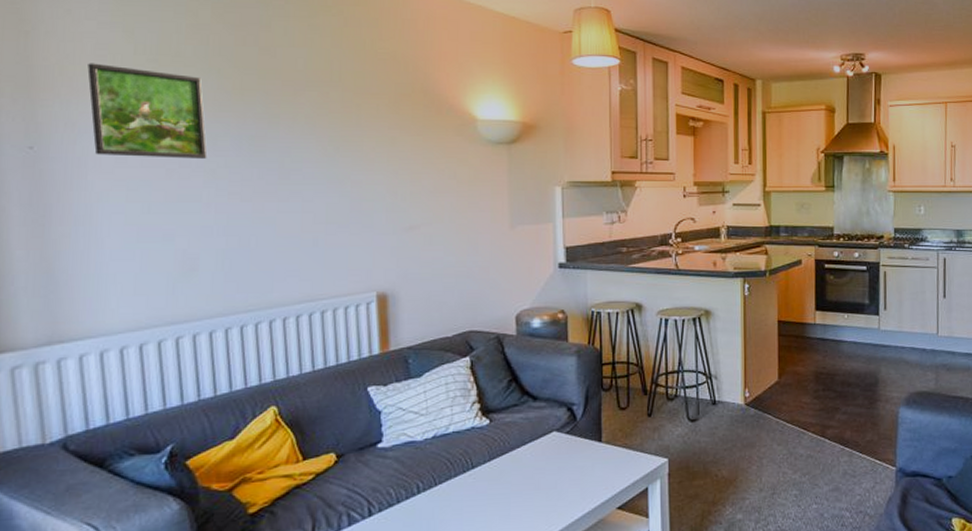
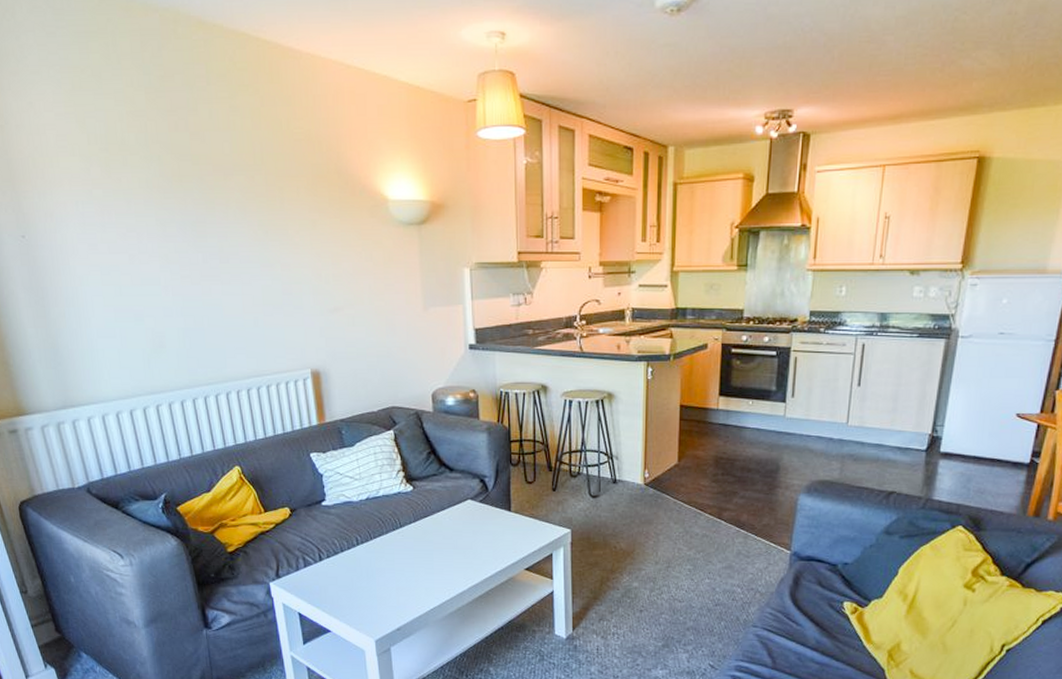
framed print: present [87,63,208,159] -> none [53,154,160,245]

